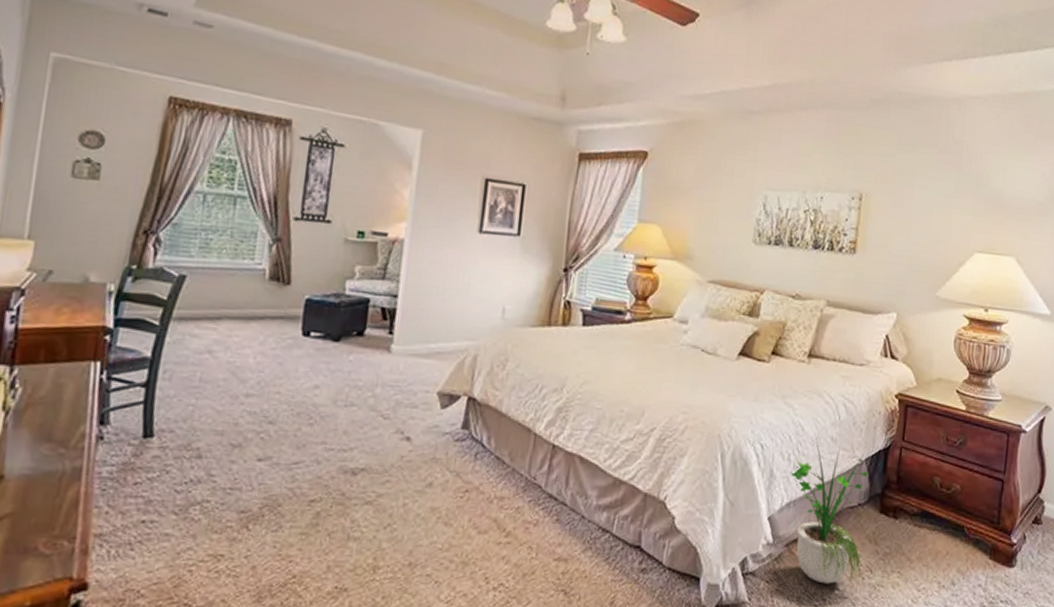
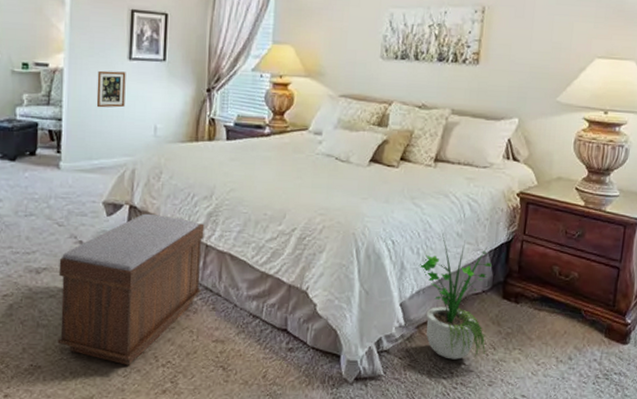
bench: none [370,406,553,588] -> present [57,213,205,365]
picture frame: none [438,243,475,285] -> present [96,70,126,108]

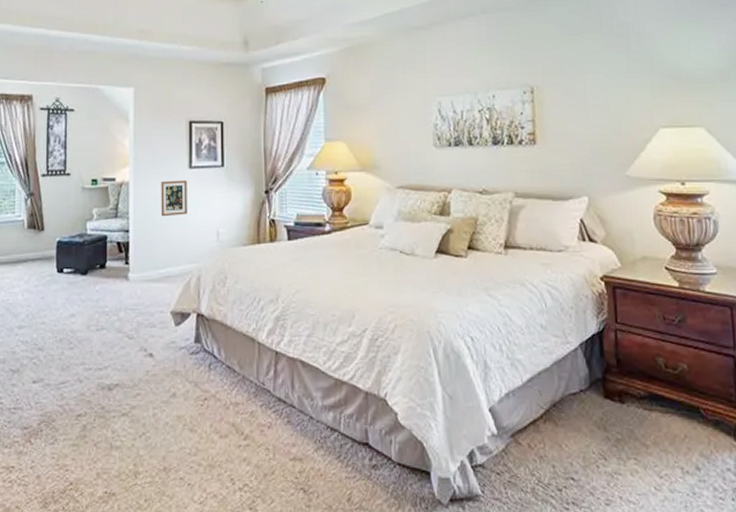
bench: present [57,213,205,365] -> none [130,321,274,490]
potted plant: present [418,232,493,360] -> none [503,325,595,474]

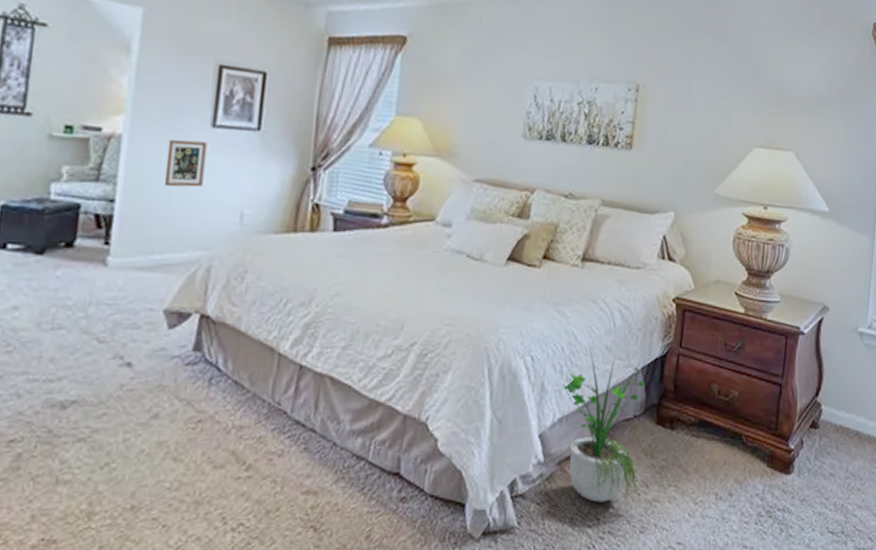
potted plant: none [503,325,595,474] -> present [561,346,646,502]

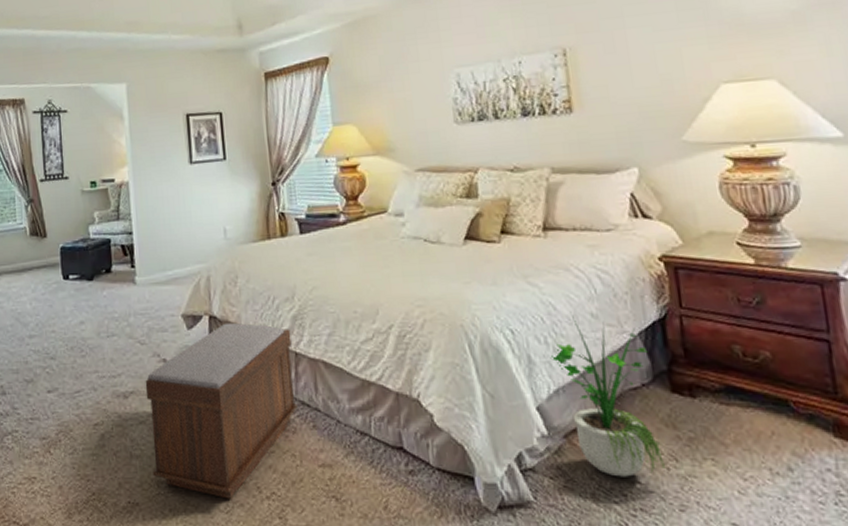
bench: none [84,324,299,532] -> present [145,322,298,499]
picture frame: present [164,139,207,187] -> none [161,176,192,217]

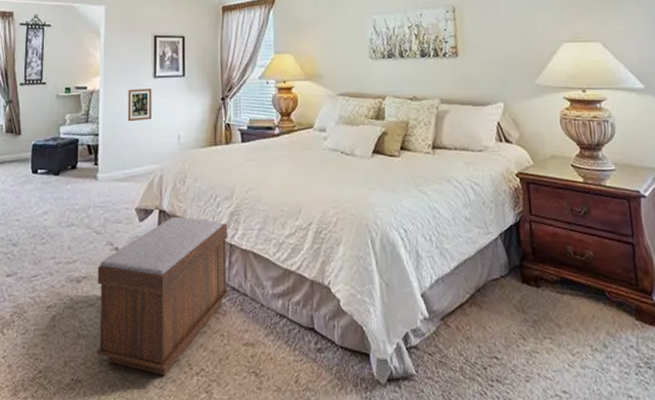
picture frame: none [161,176,192,217] -> present [127,88,152,122]
potted plant: present [550,314,665,477] -> none [433,218,515,353]

